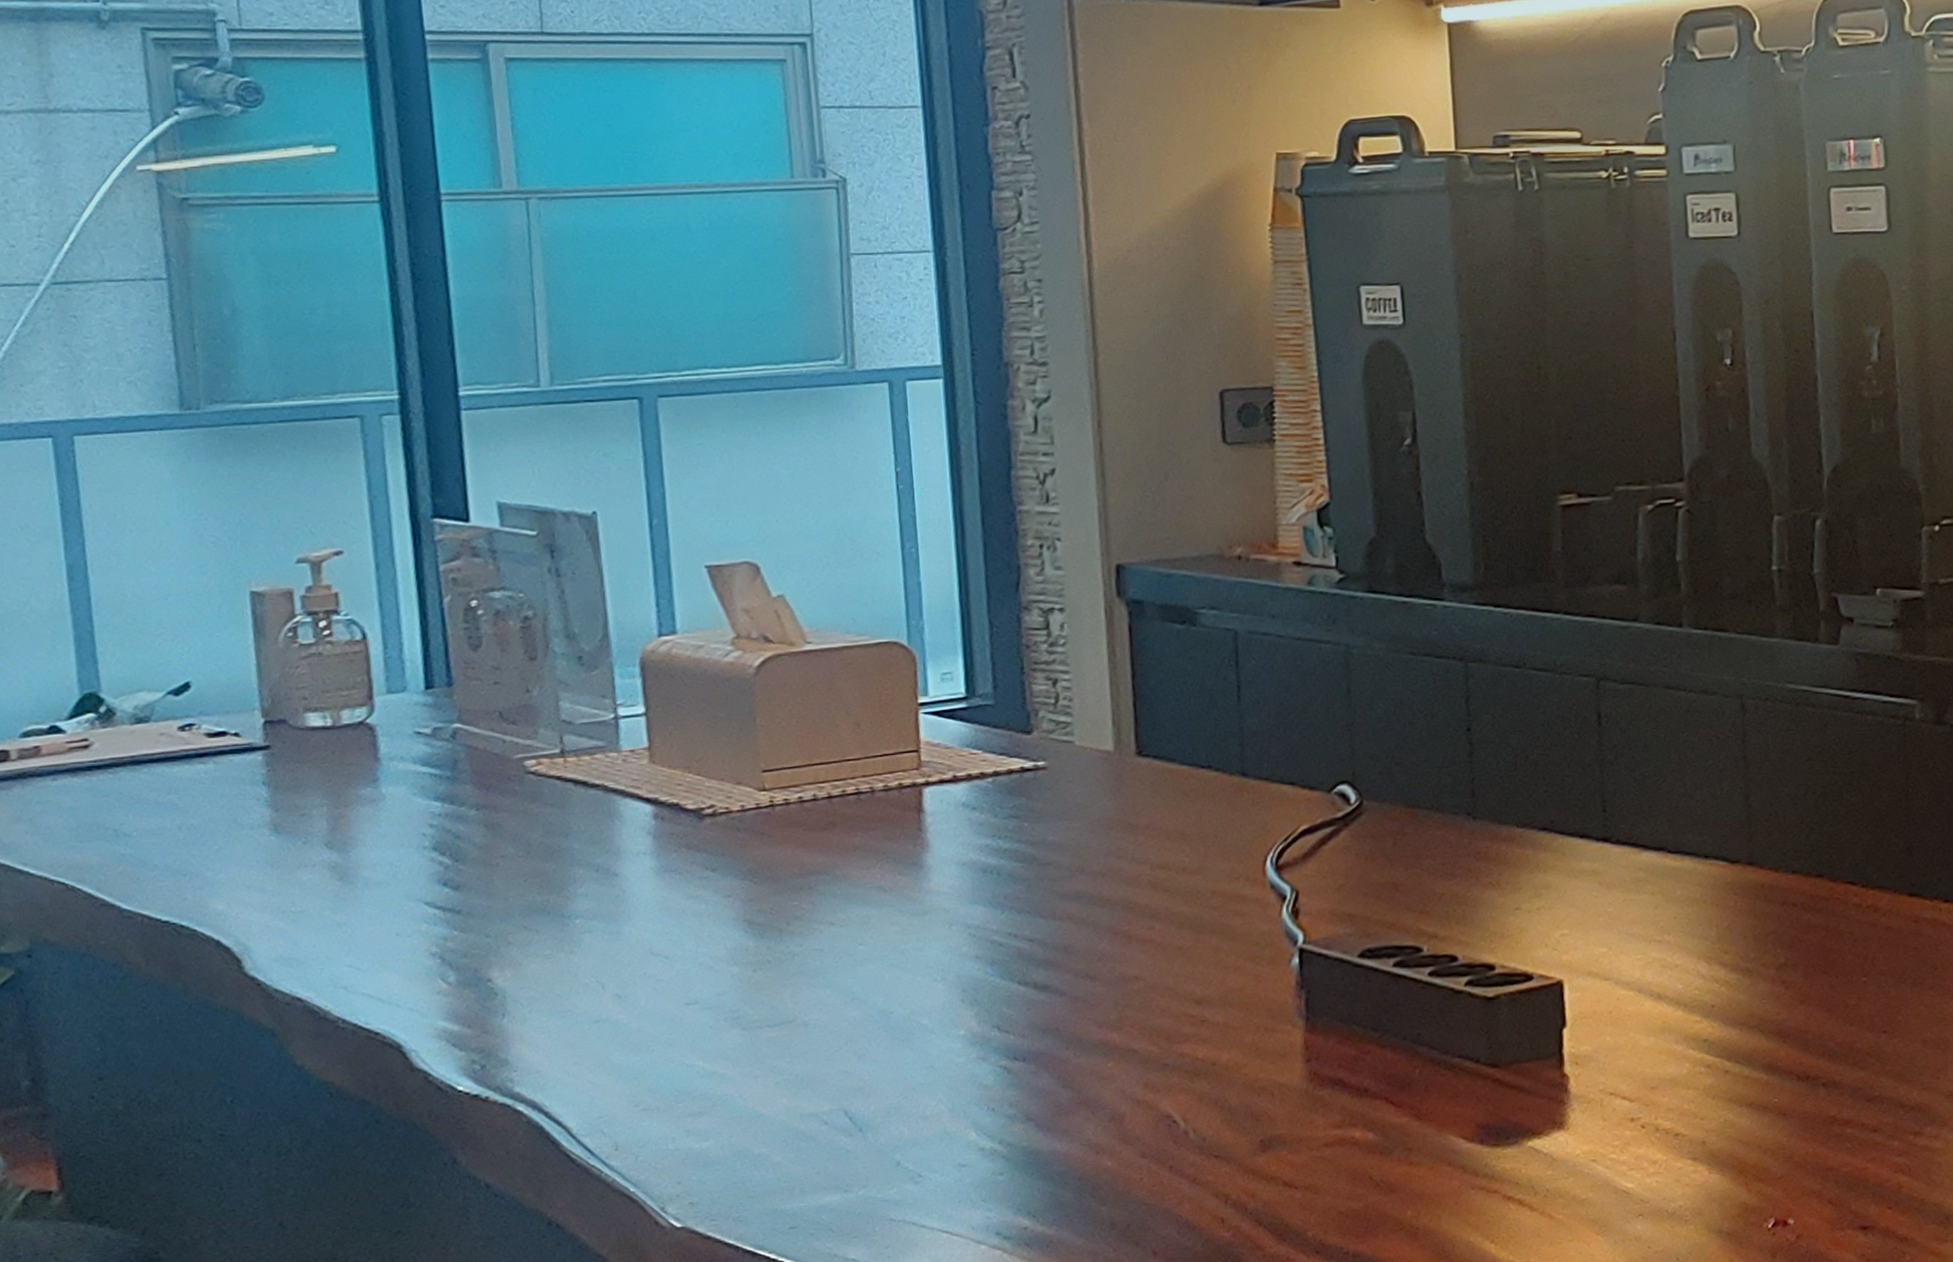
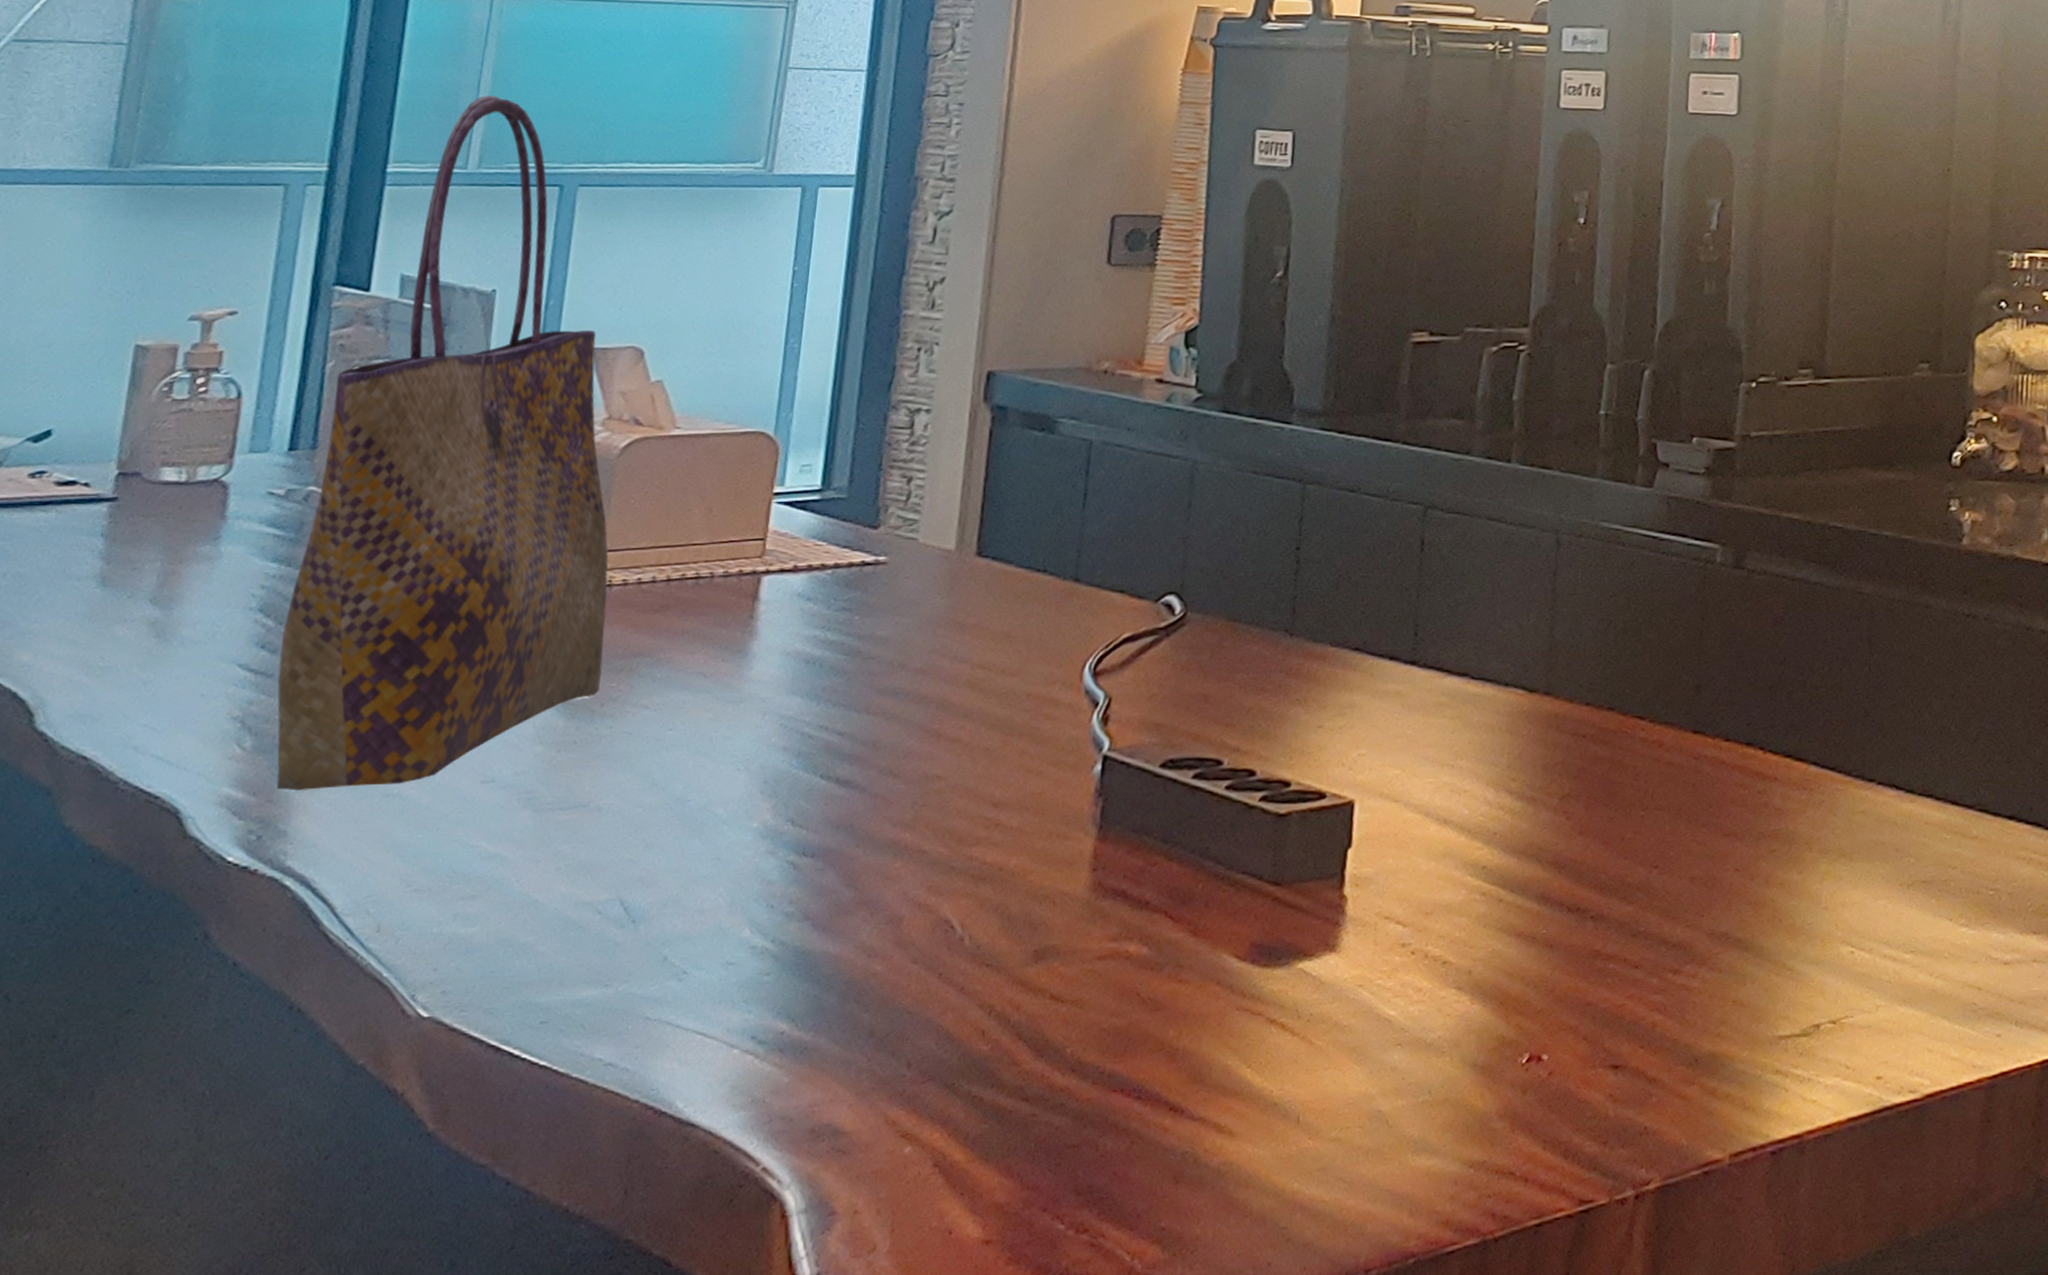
tote bag: none [456,307,783,1021] -> present [276,95,609,790]

